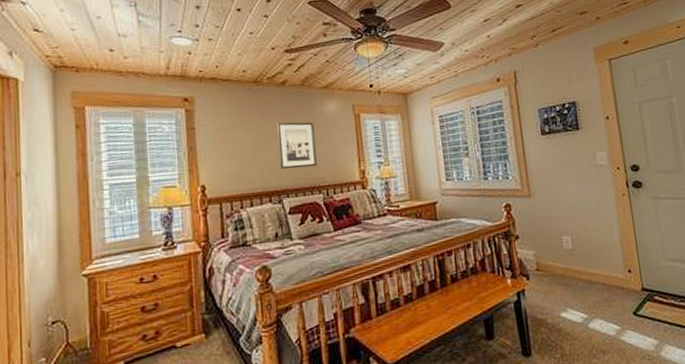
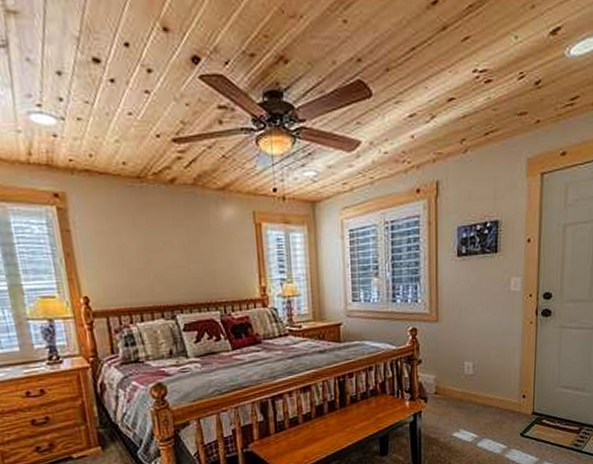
wall art: present [277,122,317,170] -> none [166,228,213,283]

